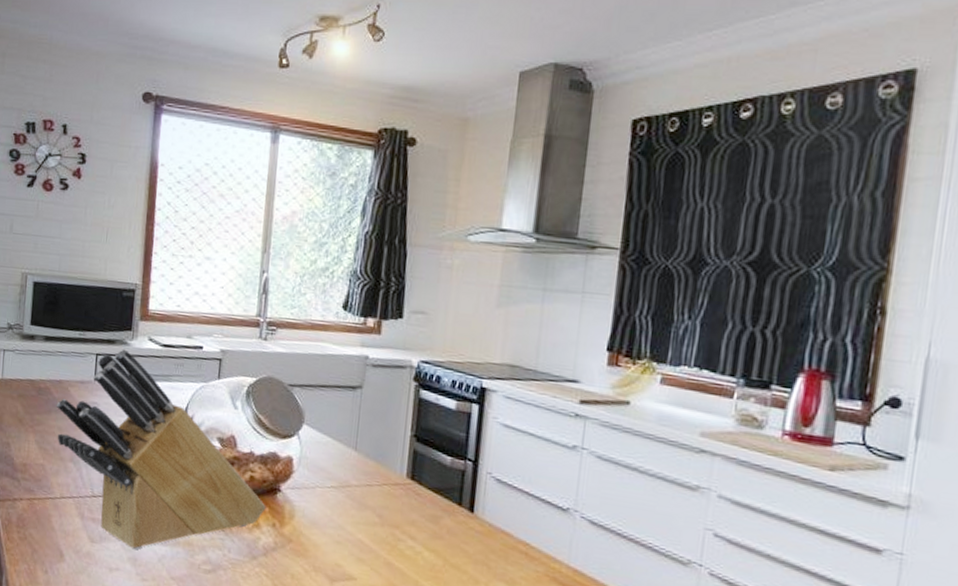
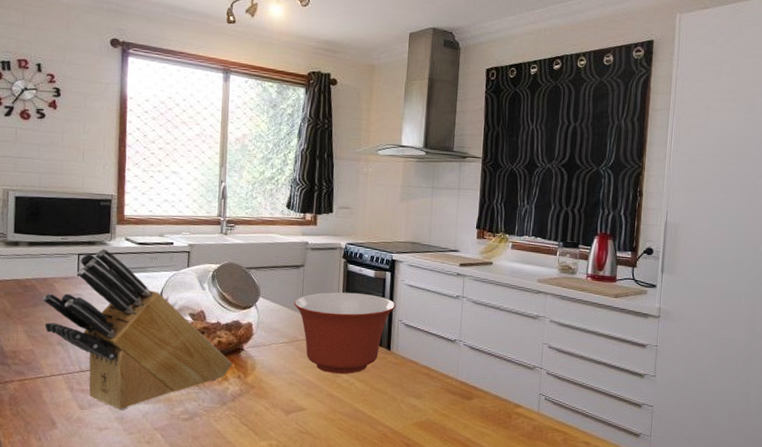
mixing bowl: none [346,425,484,539] -> present [293,292,396,375]

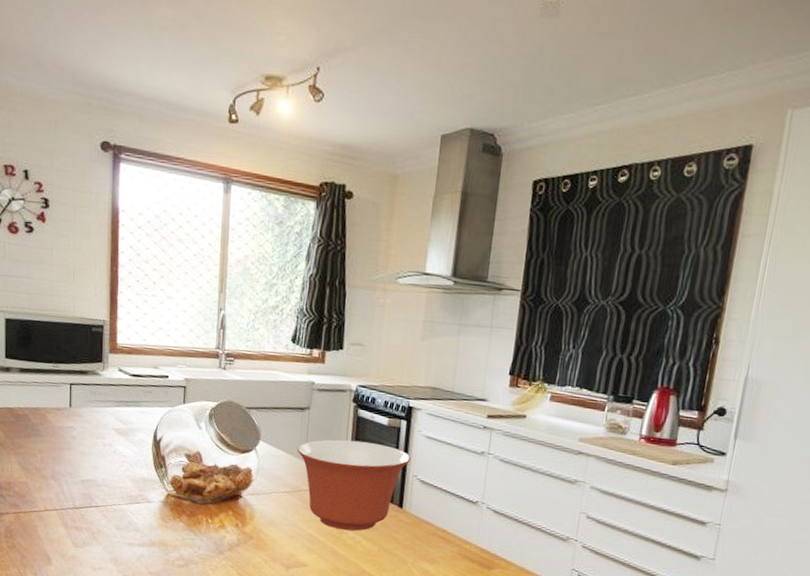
knife block: present [42,248,232,410] -> none [35,379,230,551]

